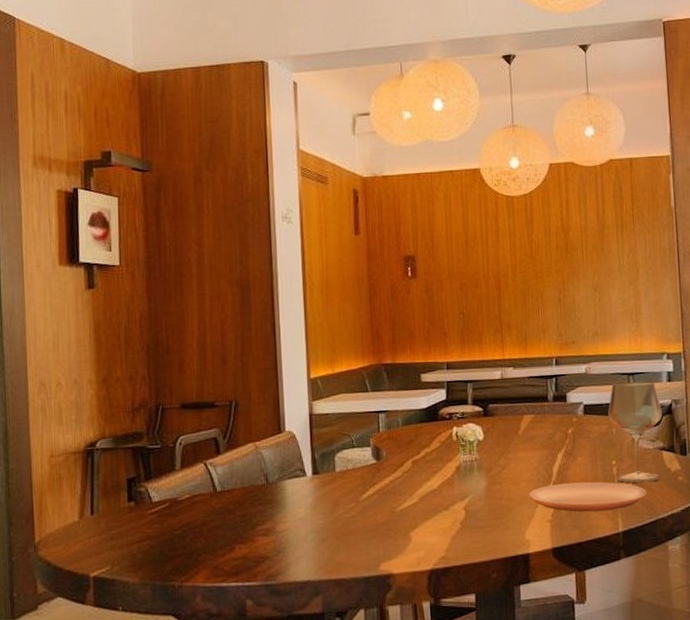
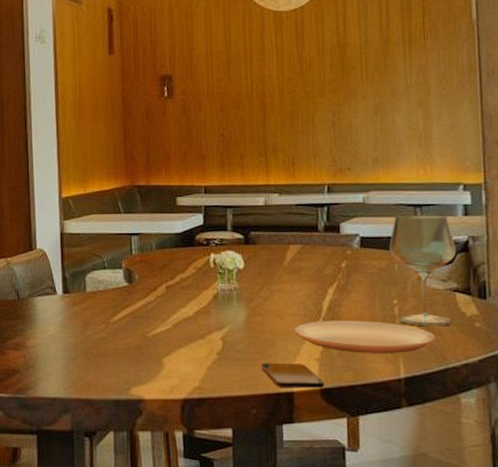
phone: none [500,526,556,550] -> present [260,362,324,388]

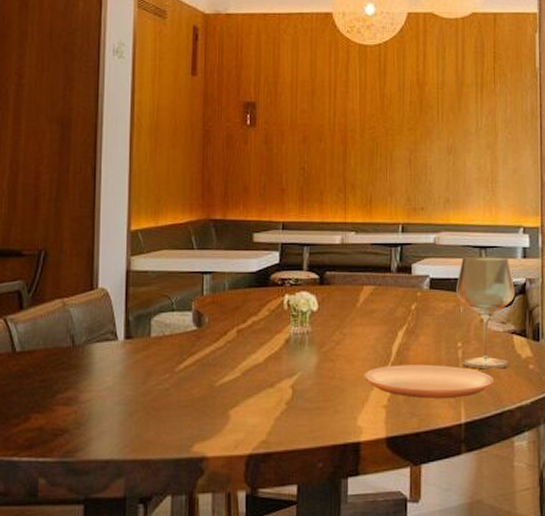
phone: present [260,362,324,388] -> none [329,411,390,438]

